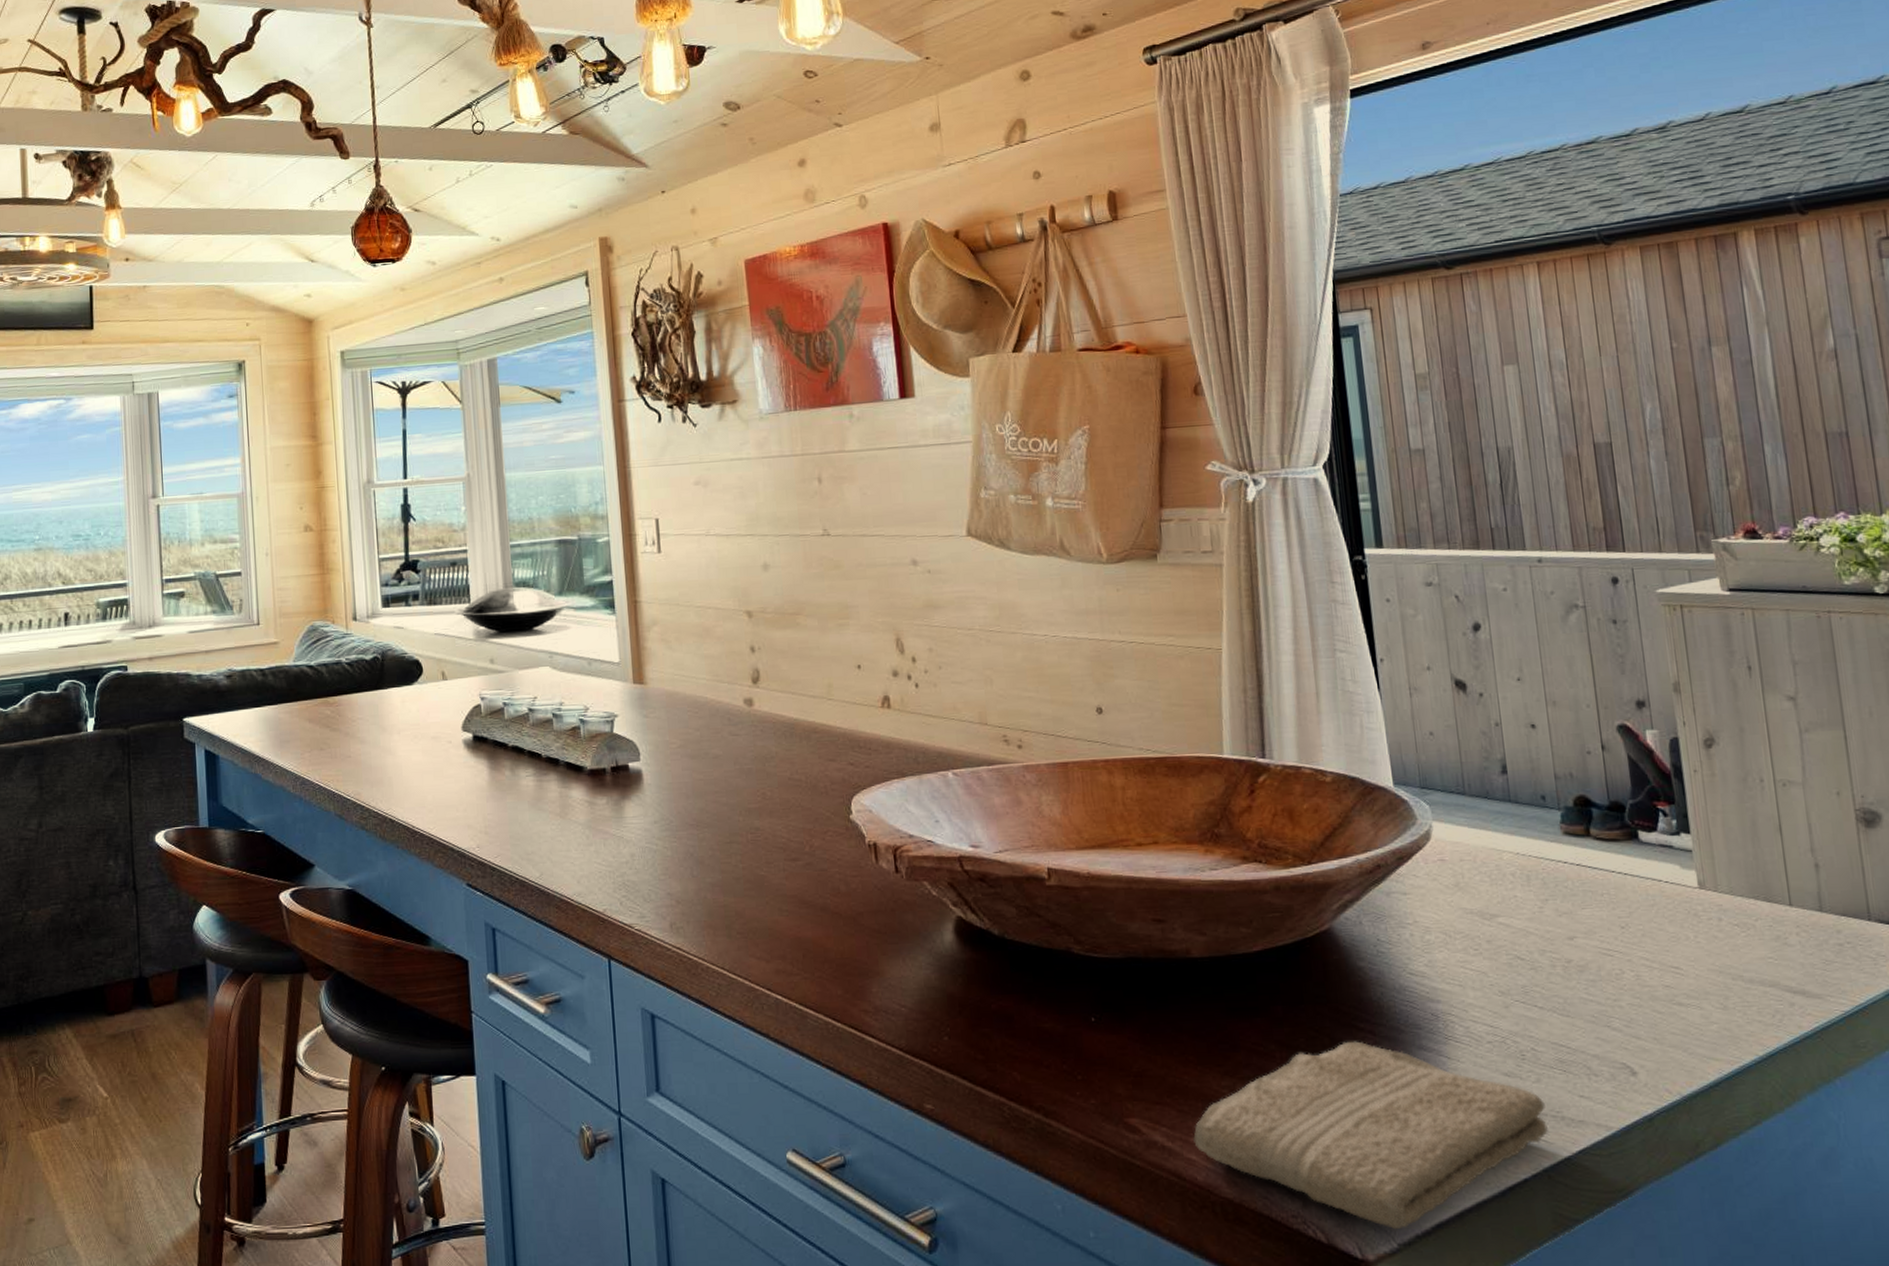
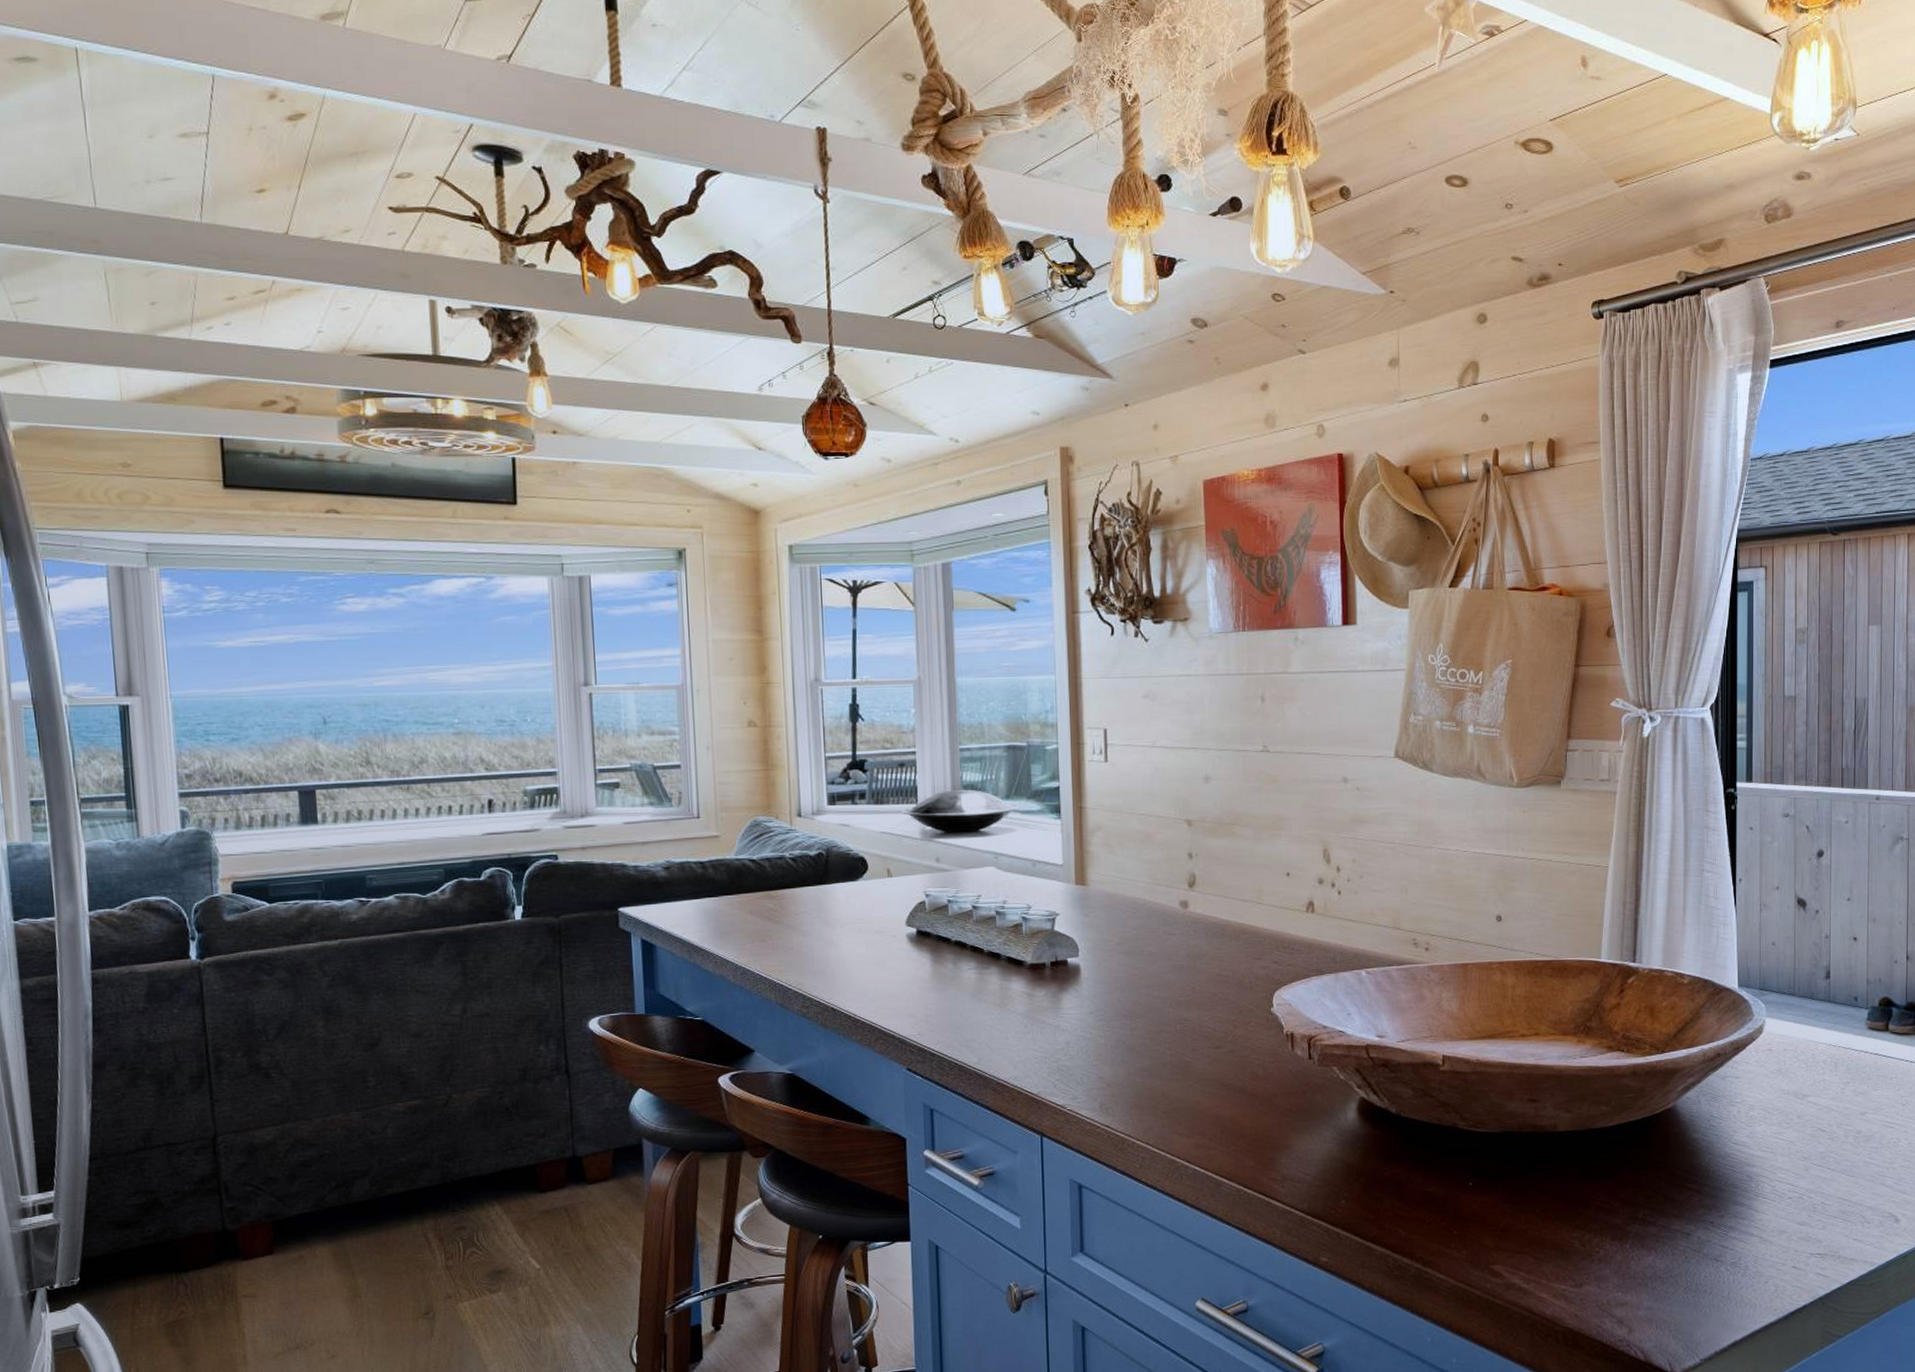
washcloth: present [1193,1041,1548,1230] -> none [1545,1198,1827,1349]

